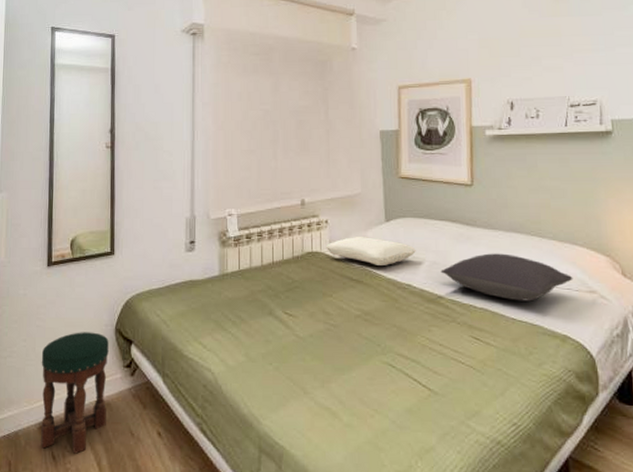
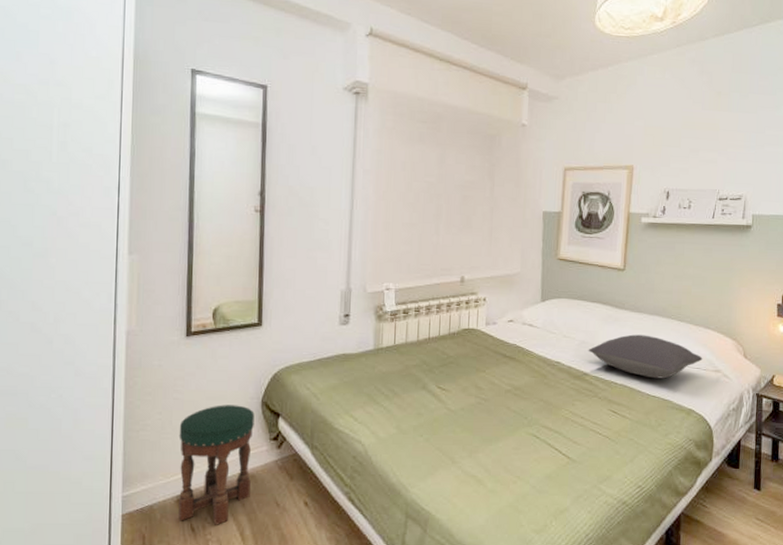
pillow: present [325,237,416,265] -> none [482,315,567,344]

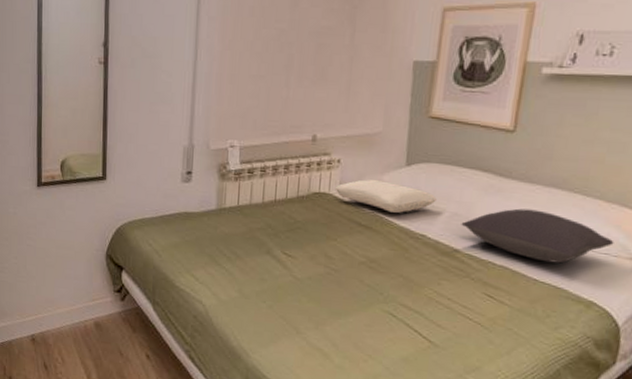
stool: present [178,405,255,525] -> none [32,254,100,366]
pillow: none [482,315,567,344] -> present [334,179,437,213]

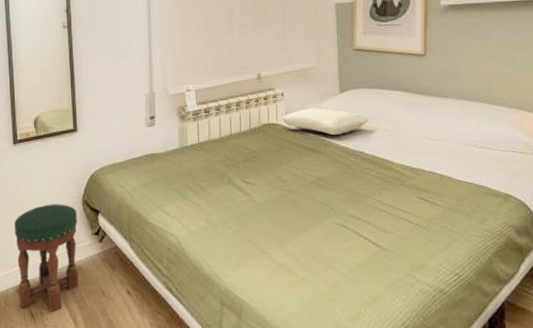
stool: none [32,254,100,366] -> present [14,204,79,312]
pillow: present [461,208,614,264] -> none [392,120,519,164]

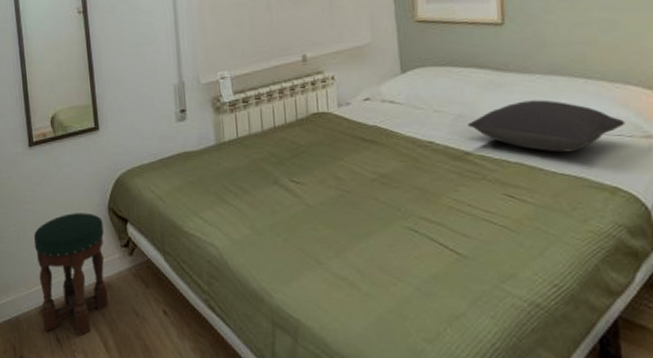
pillow: present [281,108,369,135] -> none [333,92,438,123]
pillow: none [392,120,519,164] -> present [467,100,626,153]

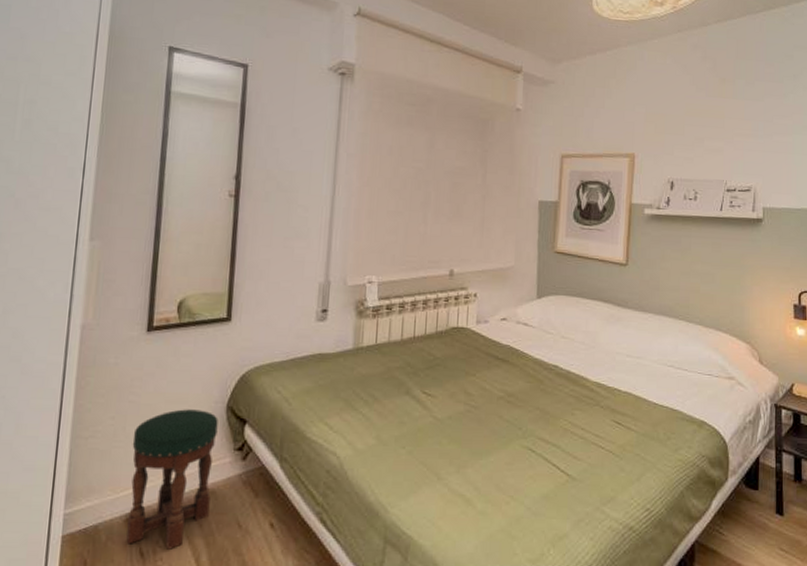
pillow: present [467,100,626,153] -> none [588,336,715,386]

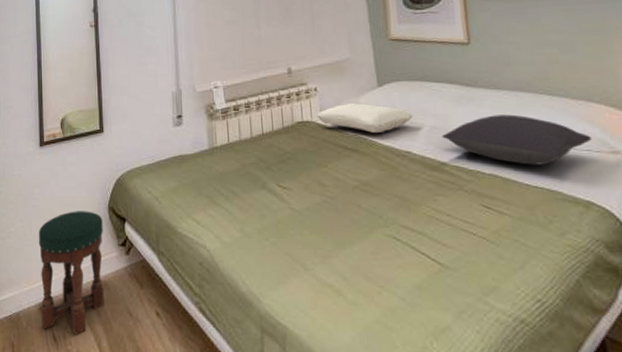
pillow: none [472,313,566,345] -> present [316,103,413,133]
pillow: none [588,336,715,386] -> present [441,114,592,166]

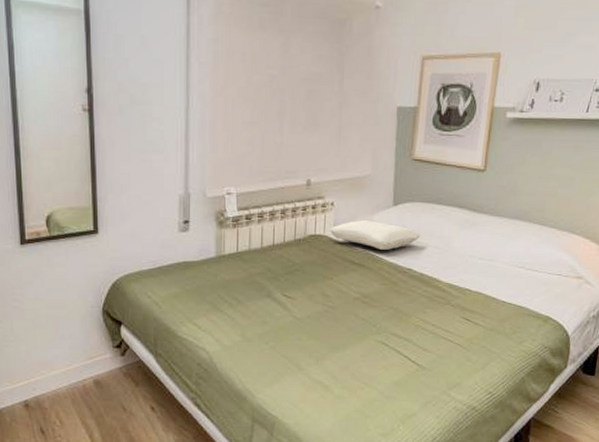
stool: present [38,211,104,335] -> none [21,313,97,428]
pillow: present [441,114,592,166] -> none [442,240,565,286]

